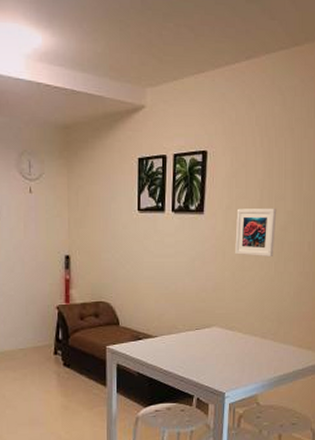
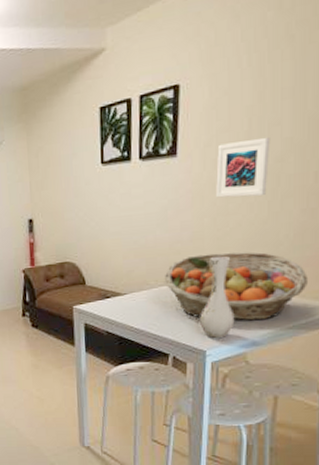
fruit basket: none [190,304,305,366] -> present [164,252,309,321]
vase: none [220,306,249,381] -> present [200,256,235,338]

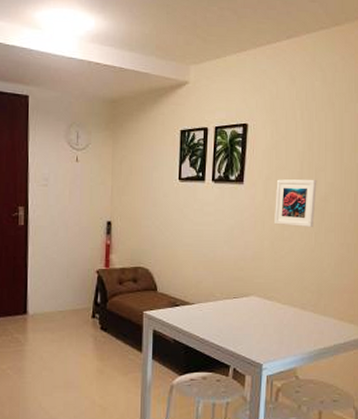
fruit basket: present [164,252,309,321] -> none [228,273,346,338]
vase: present [200,256,235,338] -> none [258,276,287,352]

